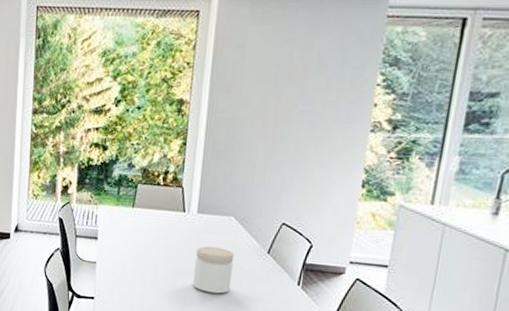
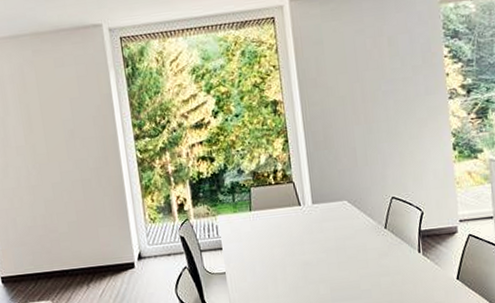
jar: present [192,246,235,294] -> none [319,232,359,279]

